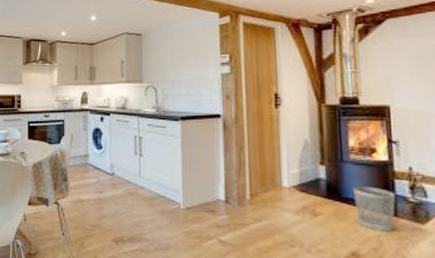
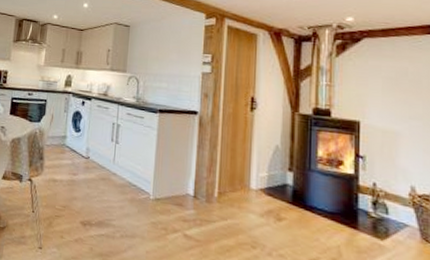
wastebasket: present [353,186,396,232] -> none [318,195,357,244]

